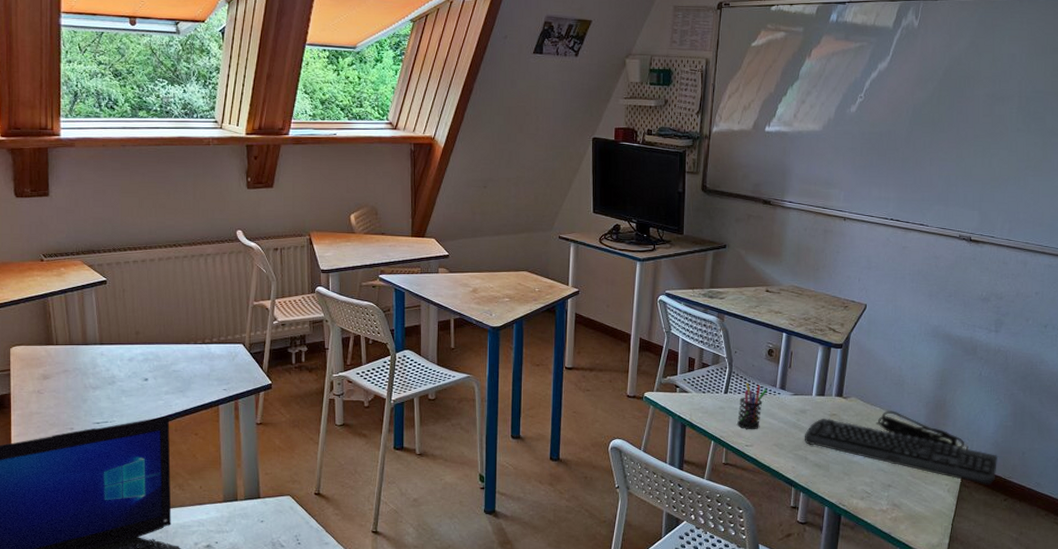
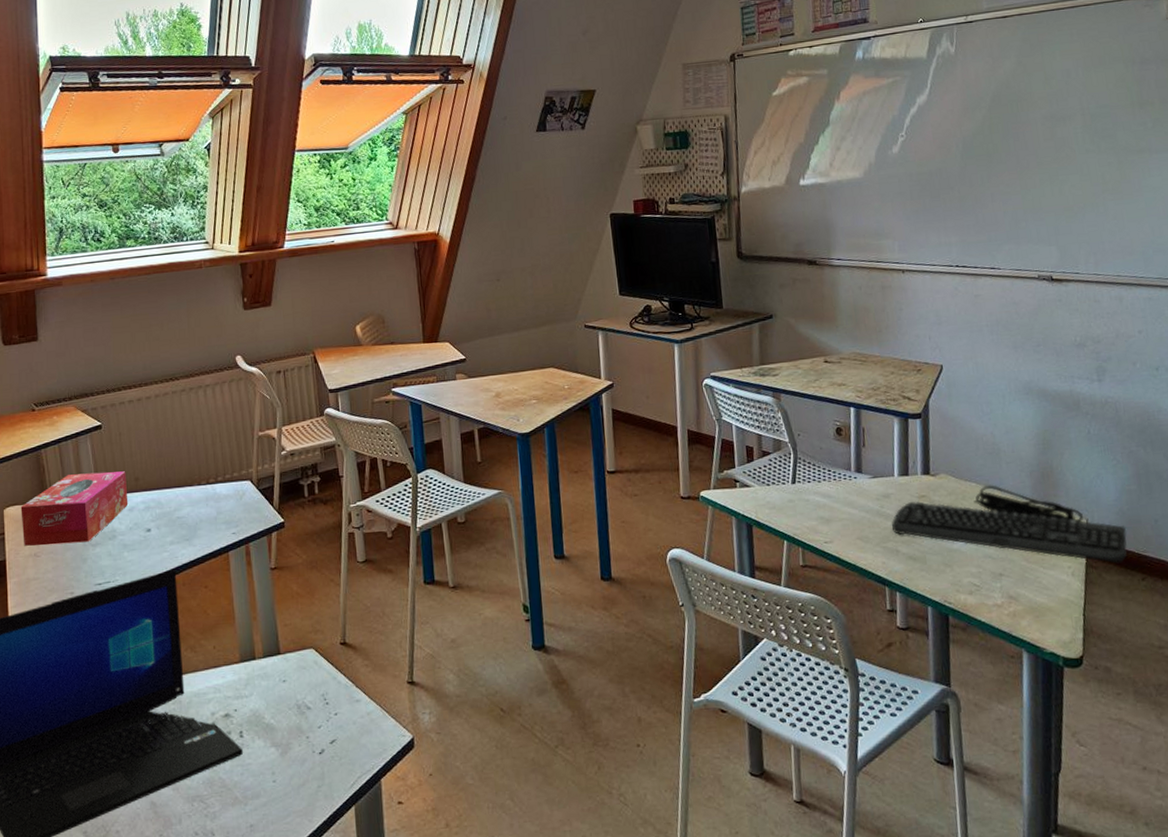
tissue box: none [26,323,129,385] -> present [20,471,129,546]
pen holder: present [737,383,768,430] -> none [810,469,843,524]

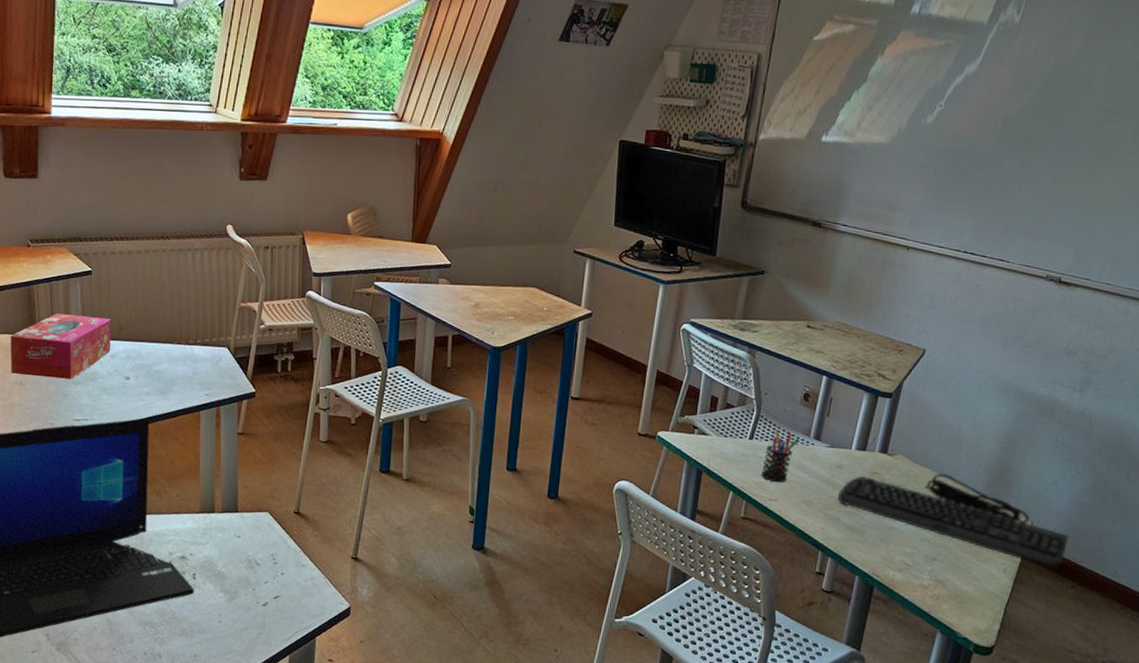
pen holder: none [810,469,843,524] -> present [761,429,801,483]

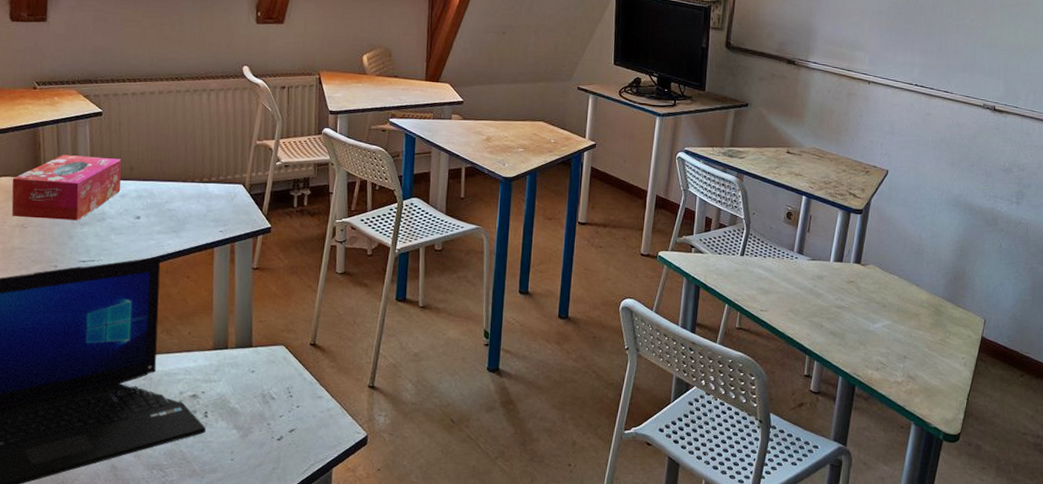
pen holder: present [761,429,801,483] -> none [753,246,786,295]
keyboard: present [837,473,1070,569] -> none [820,279,1016,360]

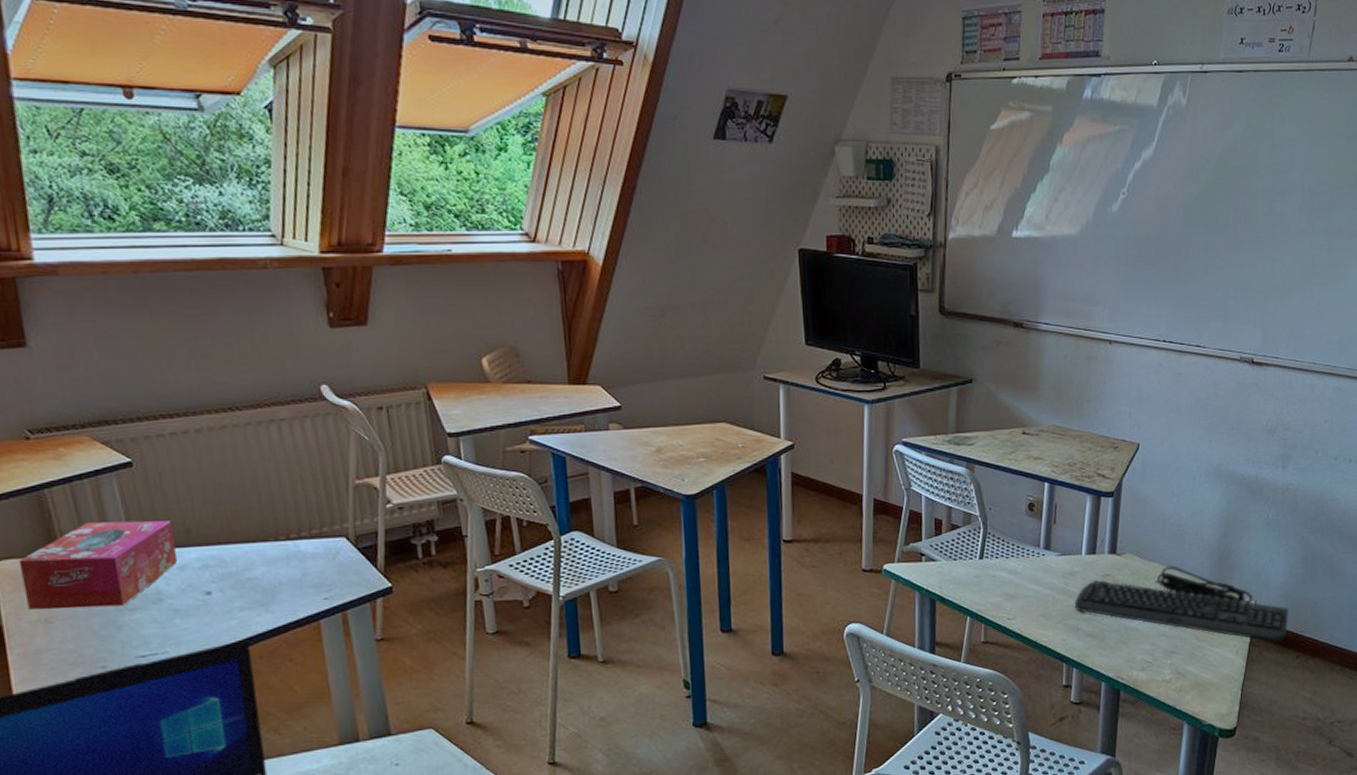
keyboard: none [820,279,1016,360] -> present [1074,565,1289,643]

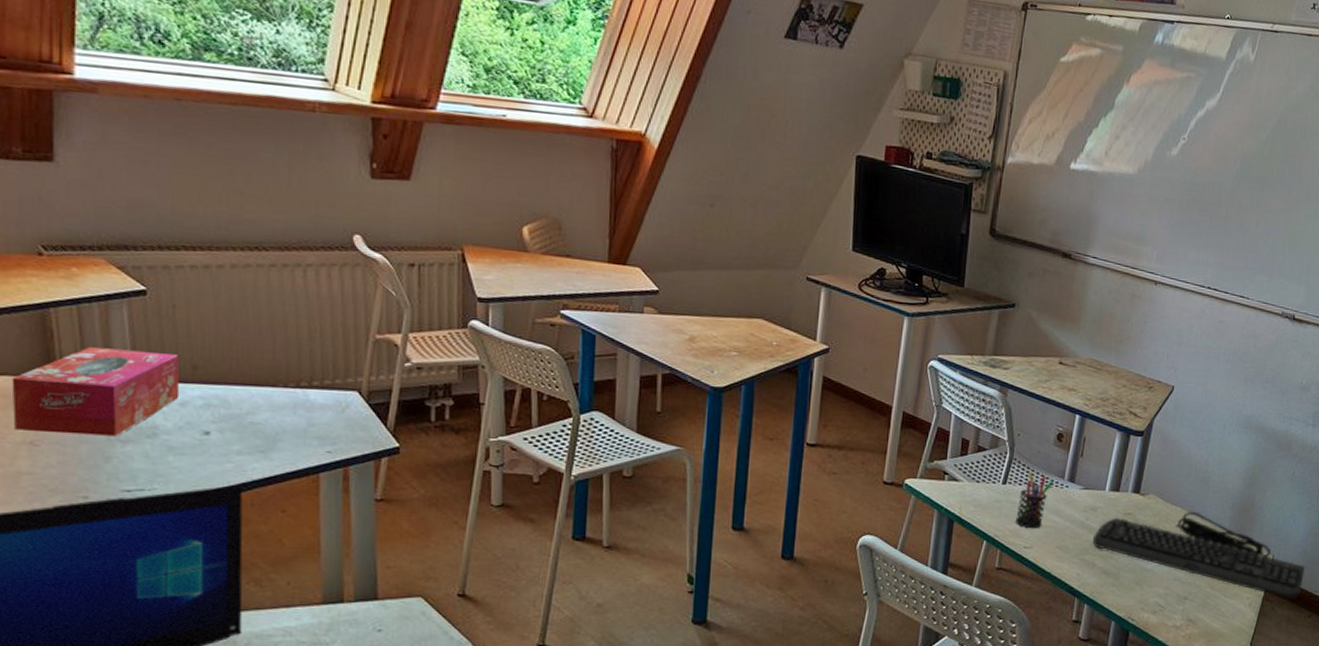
pen holder: none [996,545,1031,600] -> present [1015,472,1055,529]

